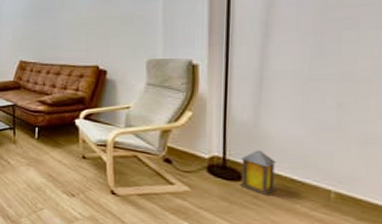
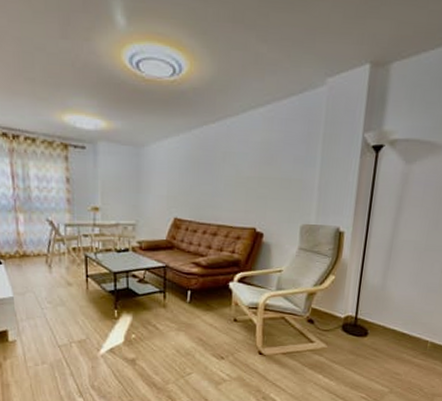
lantern: present [239,150,277,196] -> none [365,310,395,348]

